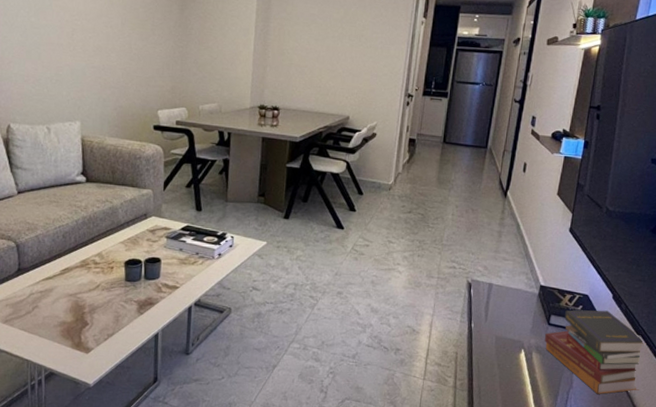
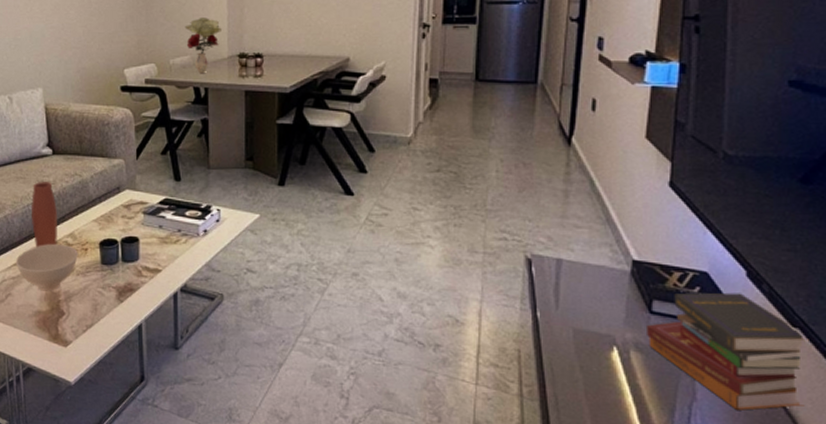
bowl: none [44,261,104,304] -> present [15,243,78,291]
vase: none [62,205,88,265] -> present [32,180,58,248]
flower bouquet: none [214,71,246,120] -> present [185,18,222,74]

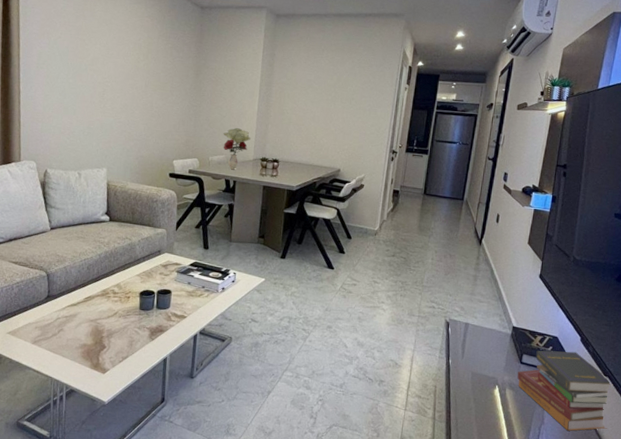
bowl: present [15,243,78,291] -> none [69,291,122,329]
vase: present [32,180,58,248] -> none [86,241,109,294]

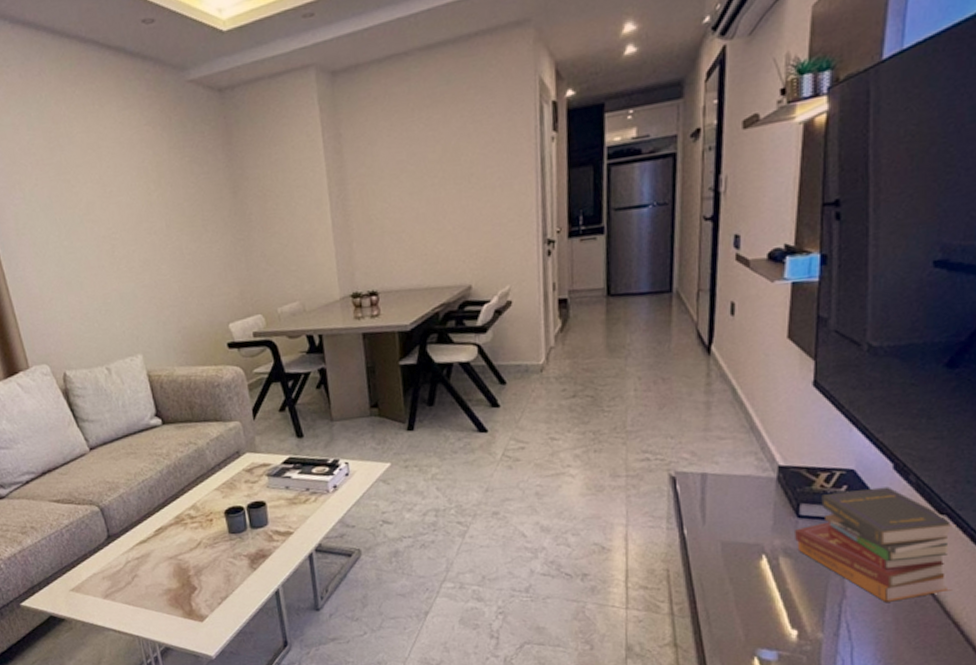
flower bouquet: present [223,128,251,170] -> none [289,257,331,320]

